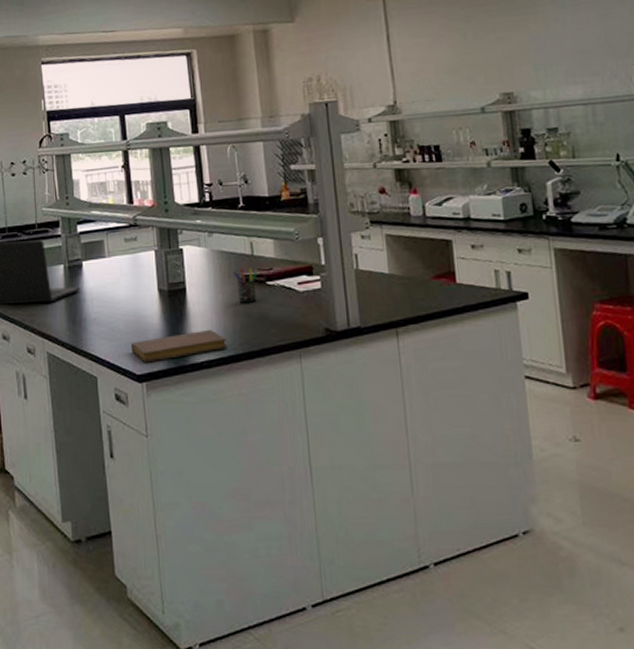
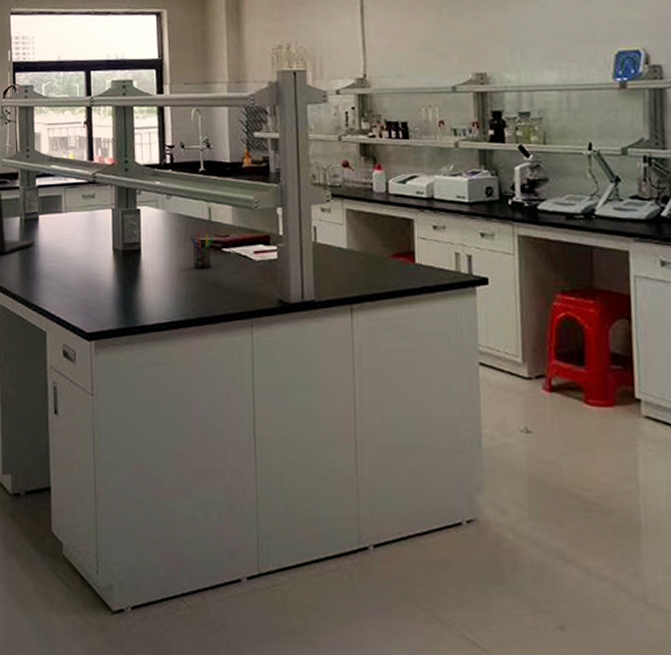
notebook: present [131,329,228,362] -> none [82,292,179,320]

